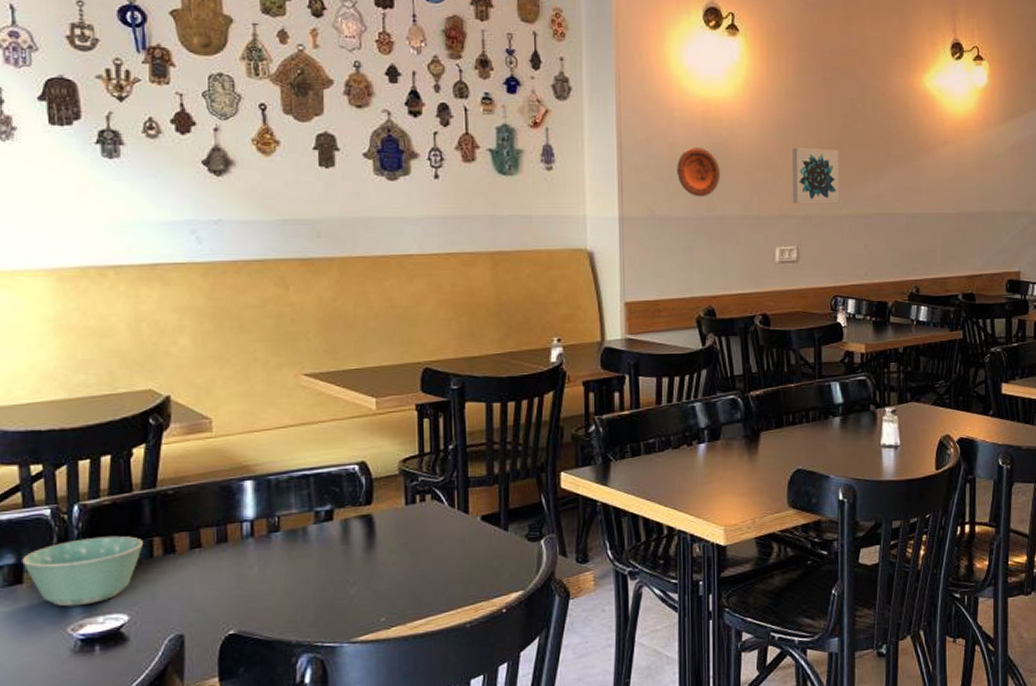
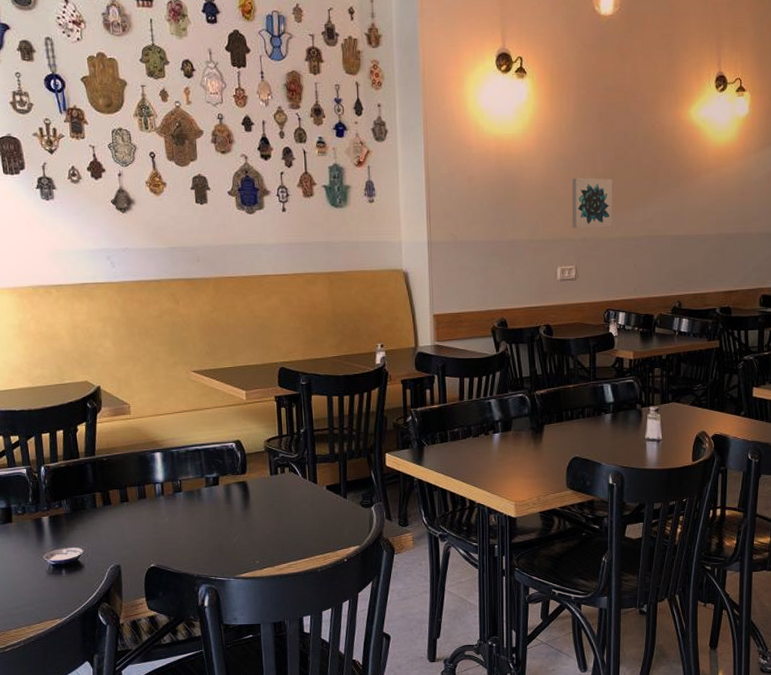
bowl: present [22,535,144,607] -> none [10,490,90,541]
decorative plate: present [677,148,720,197] -> none [474,180,511,224]

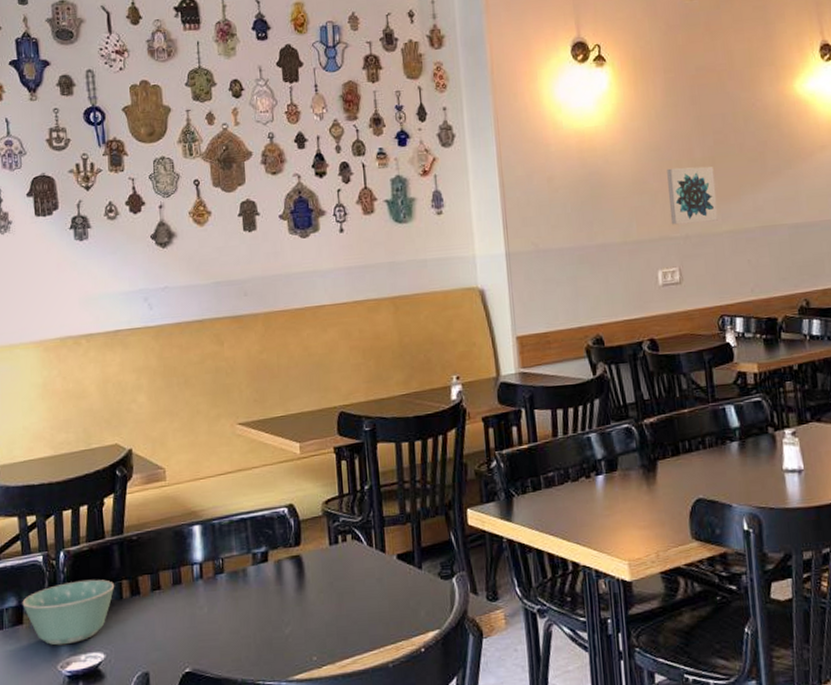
bowl: none [10,490,90,541] -> present [22,579,115,646]

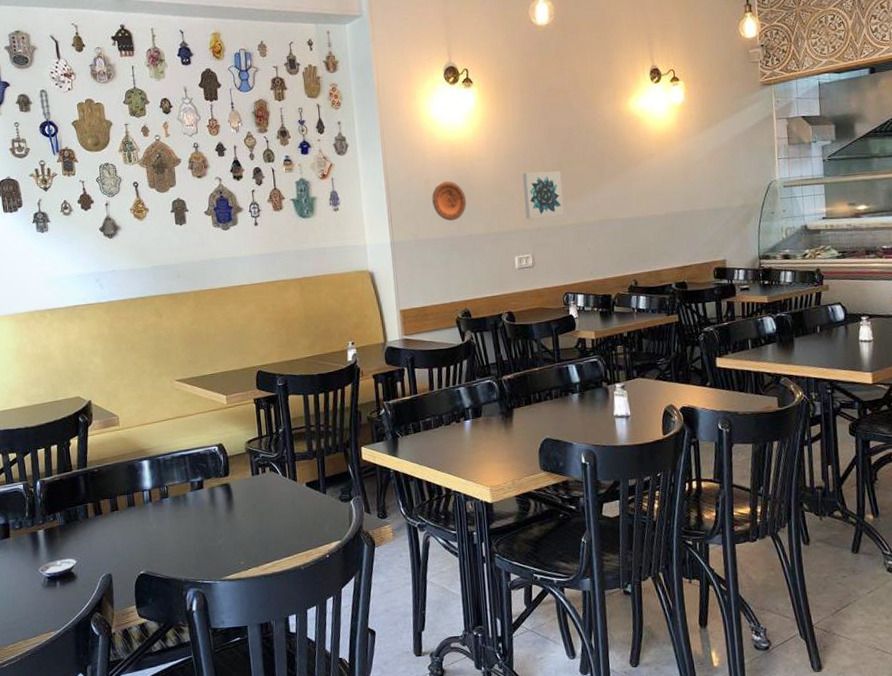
bowl: present [22,579,115,646] -> none [8,502,82,554]
decorative plate: none [556,178,599,228] -> present [432,181,467,222]

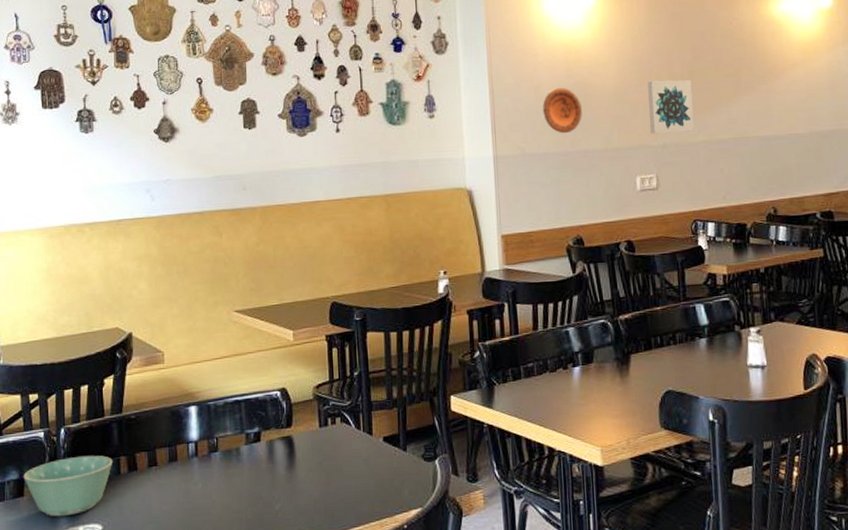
bowl: none [8,502,82,554] -> present [23,455,113,517]

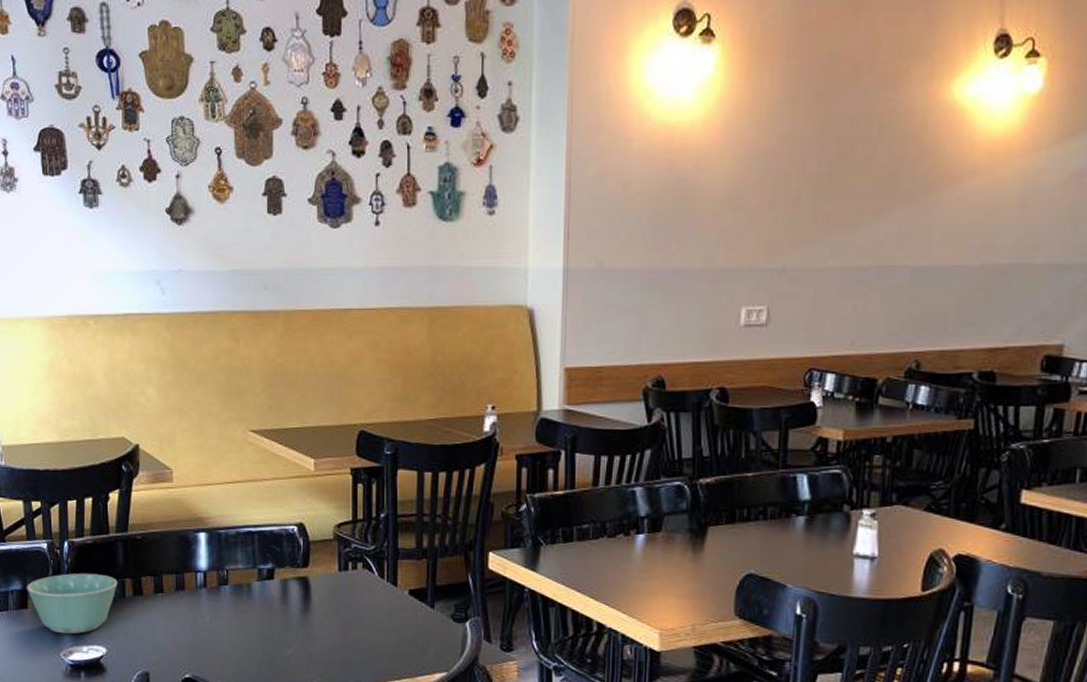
decorative plate: present [543,88,582,134] -> none [631,185,681,246]
wall art: present [647,80,695,134] -> none [766,182,830,254]

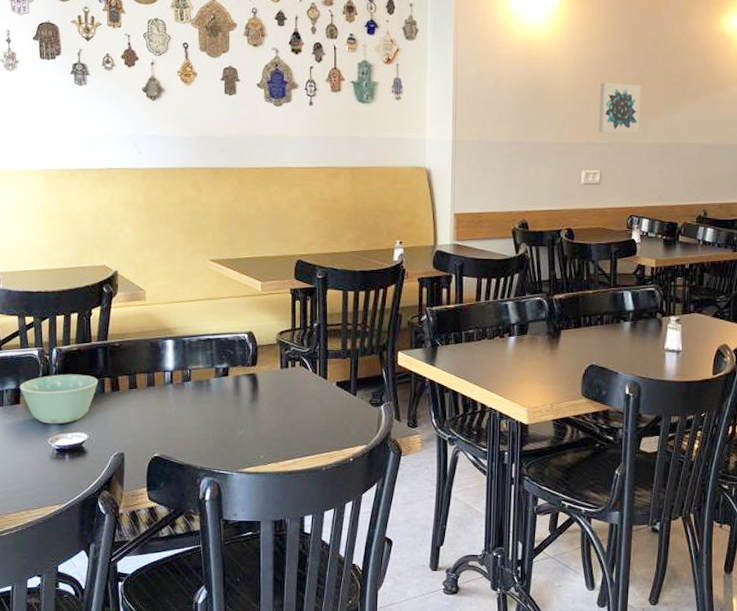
wall art: none [766,182,830,254] -> present [598,82,641,134]

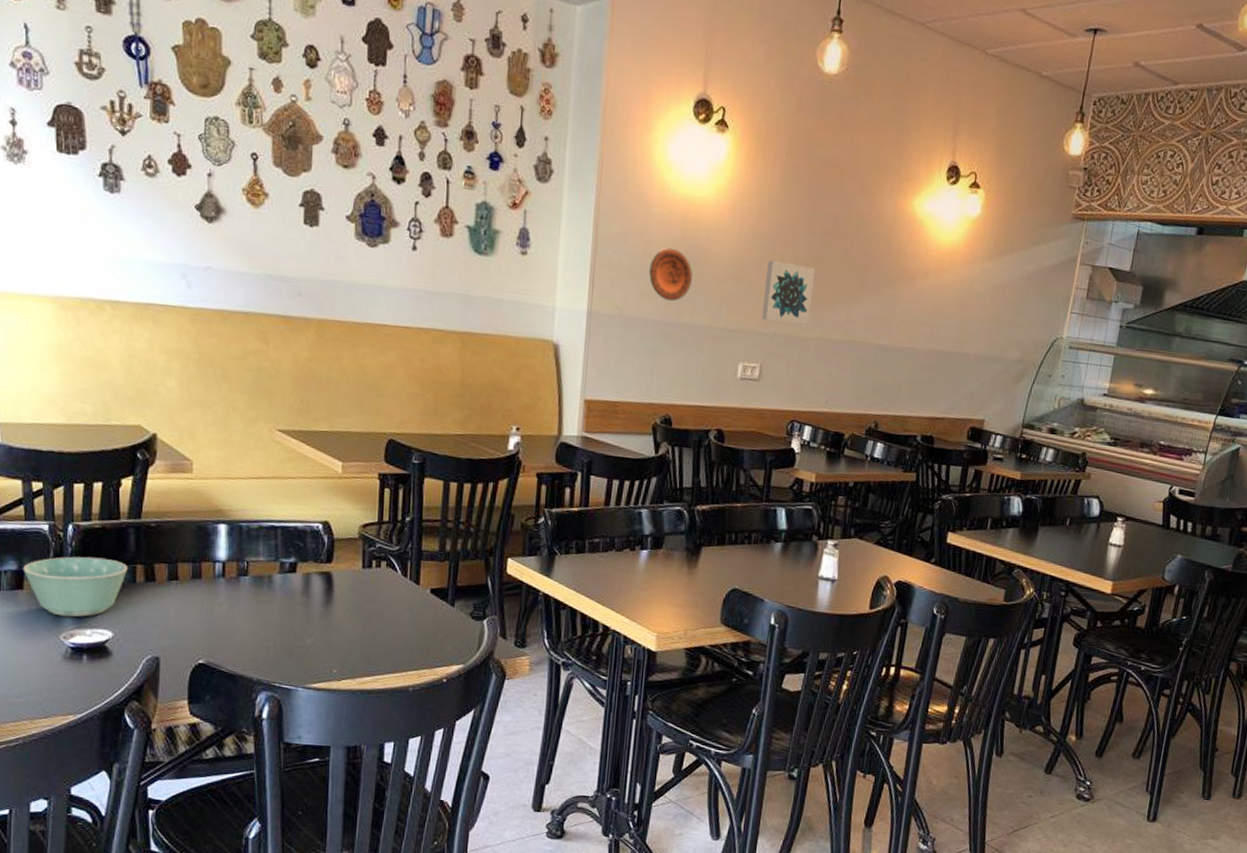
decorative plate: none [501,82,537,125] -> present [649,248,693,302]

